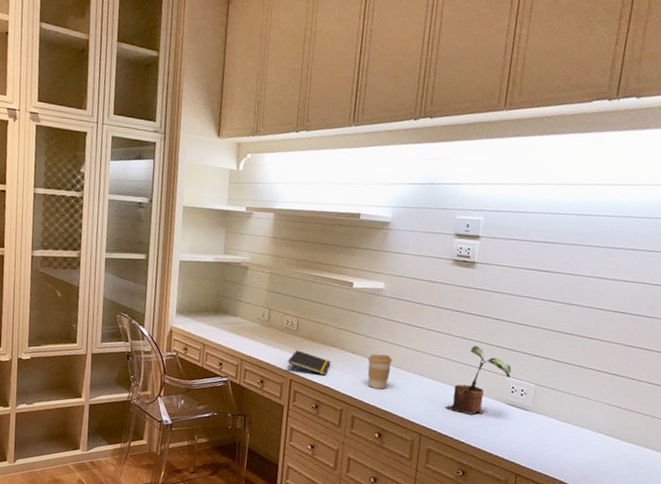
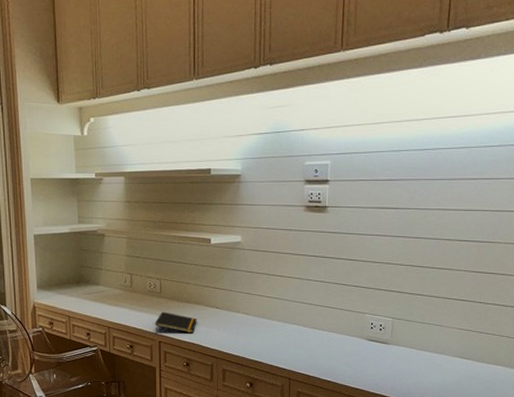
coffee cup: present [367,354,392,389] -> none [232,307,256,340]
potted plant: present [445,345,511,415] -> none [310,288,369,355]

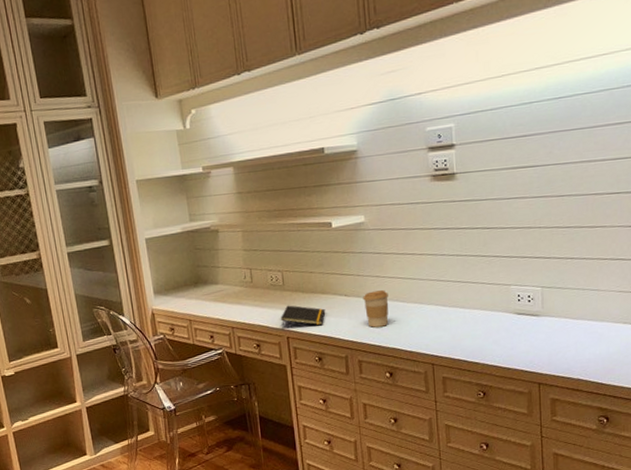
coffee cup: none [232,307,256,340] -> present [363,290,389,328]

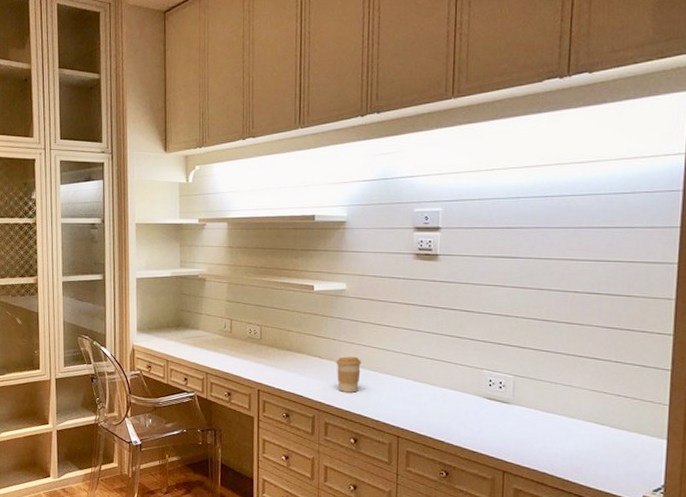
notepad: present [280,305,326,329] -> none [253,359,298,383]

